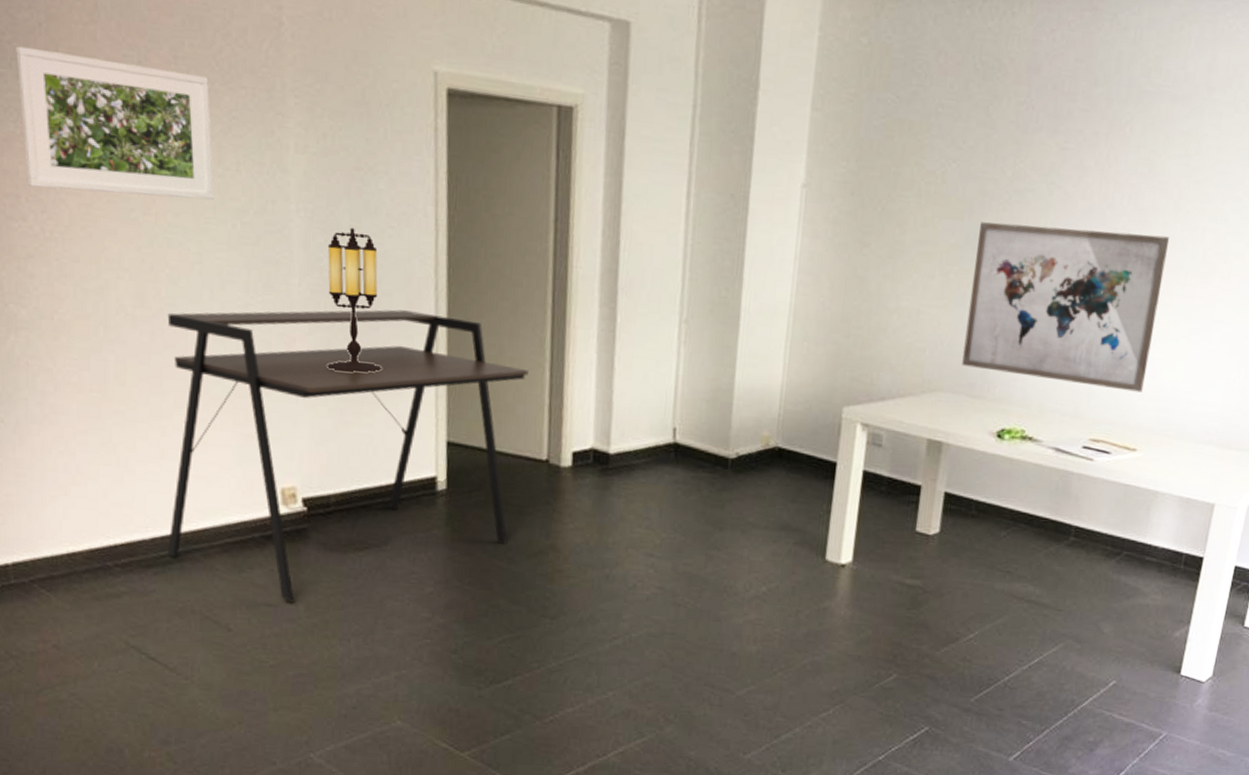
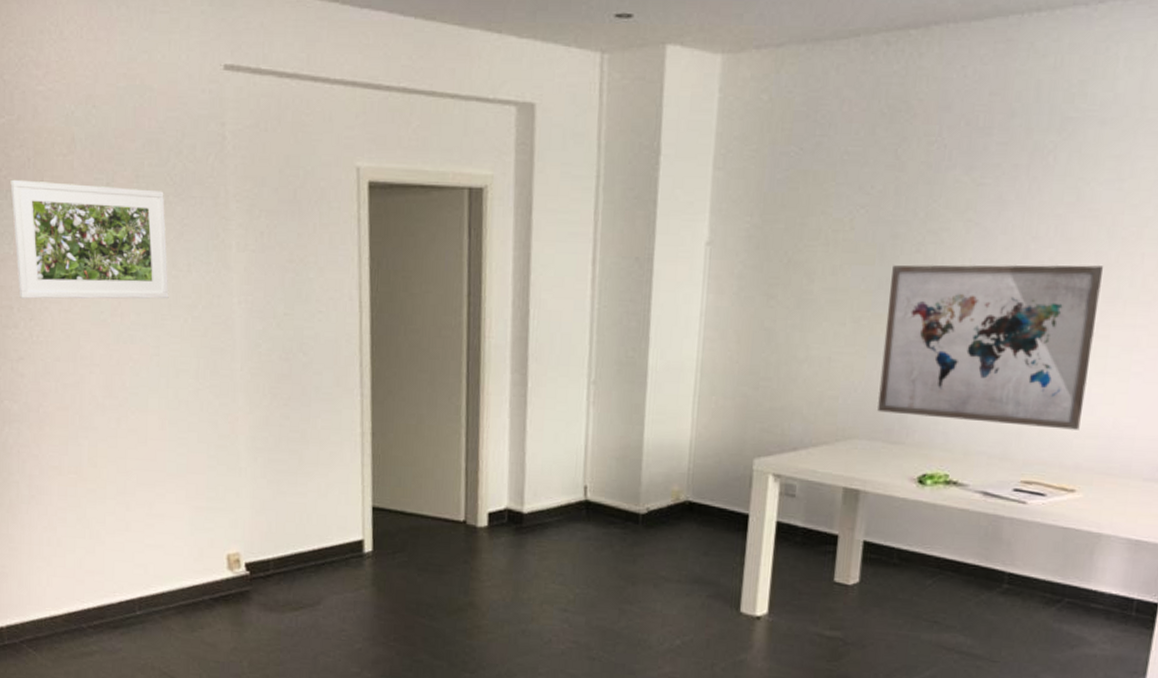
desk: present [167,309,529,601] -> none [131,387,446,658]
table lamp: present [327,227,382,373] -> none [265,314,313,447]

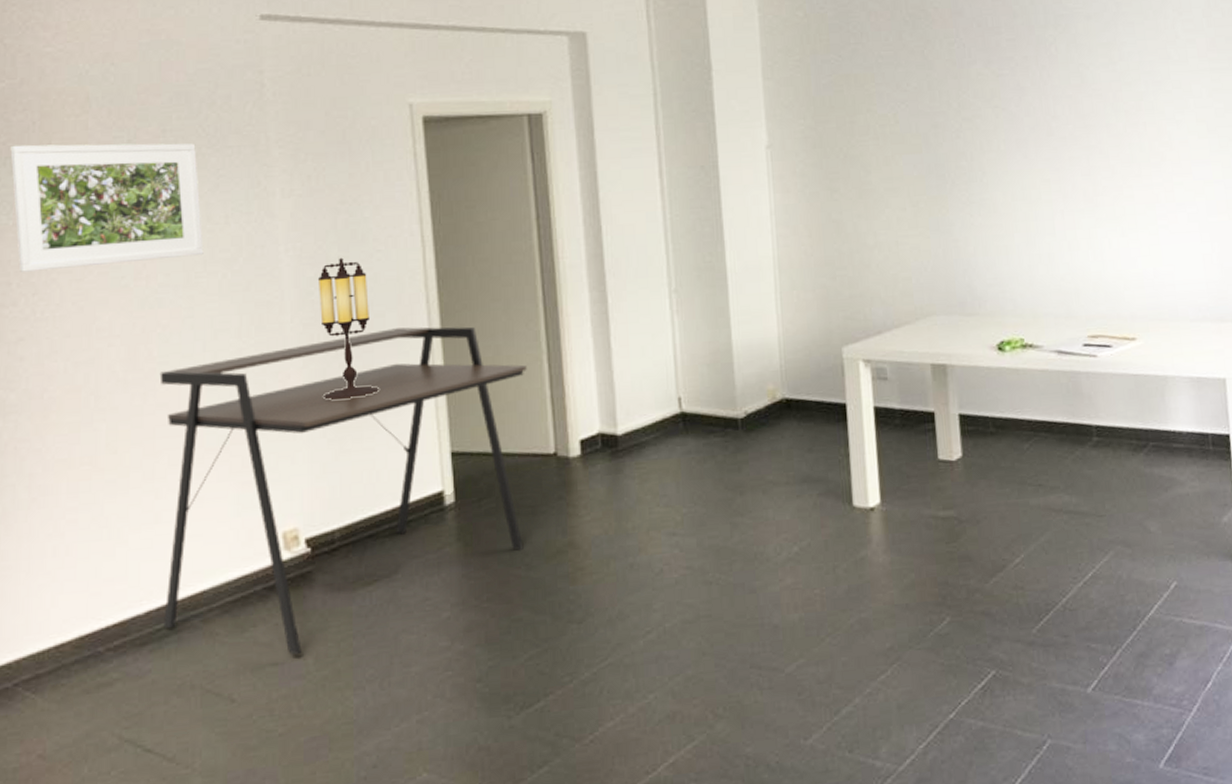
desk: none [131,387,446,658] -> present [159,326,527,655]
table lamp: none [265,314,313,447] -> present [317,257,379,400]
wall art: present [877,264,1103,430] -> none [938,136,1127,288]

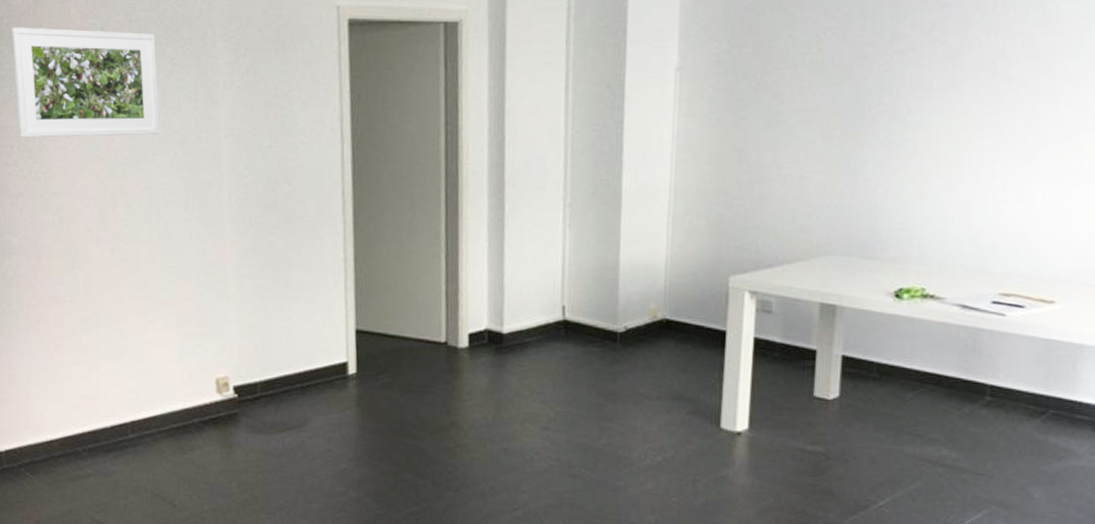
desk: present [159,326,527,655] -> none [124,215,426,479]
table lamp: present [317,257,379,400] -> none [251,147,298,273]

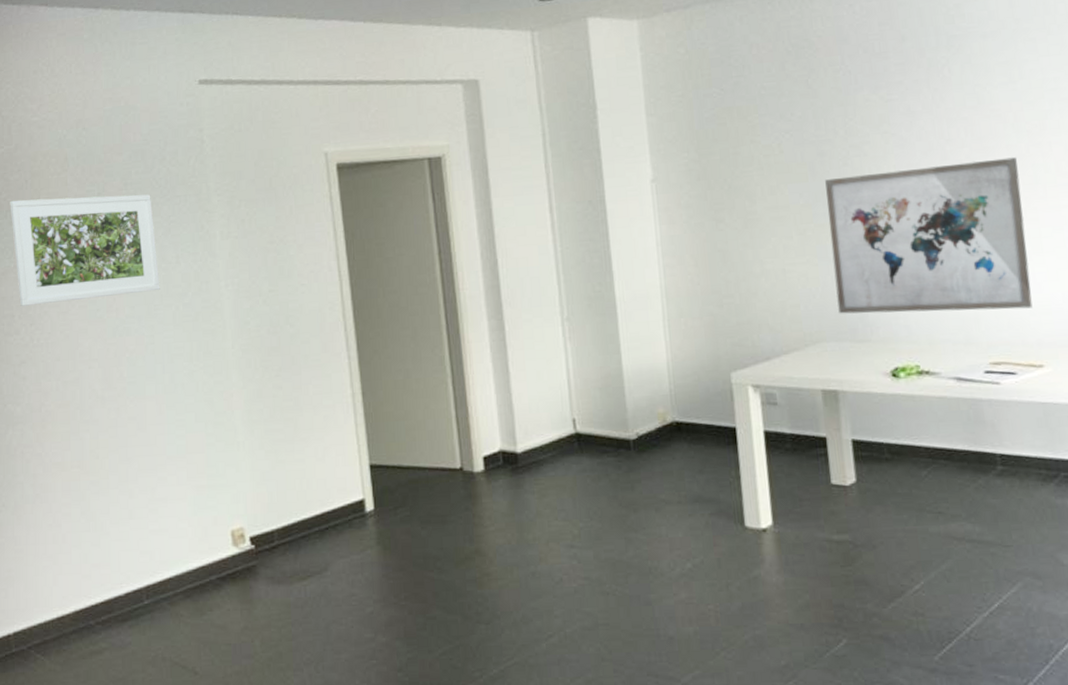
wall art: none [851,80,1072,242] -> present [825,157,1033,314]

